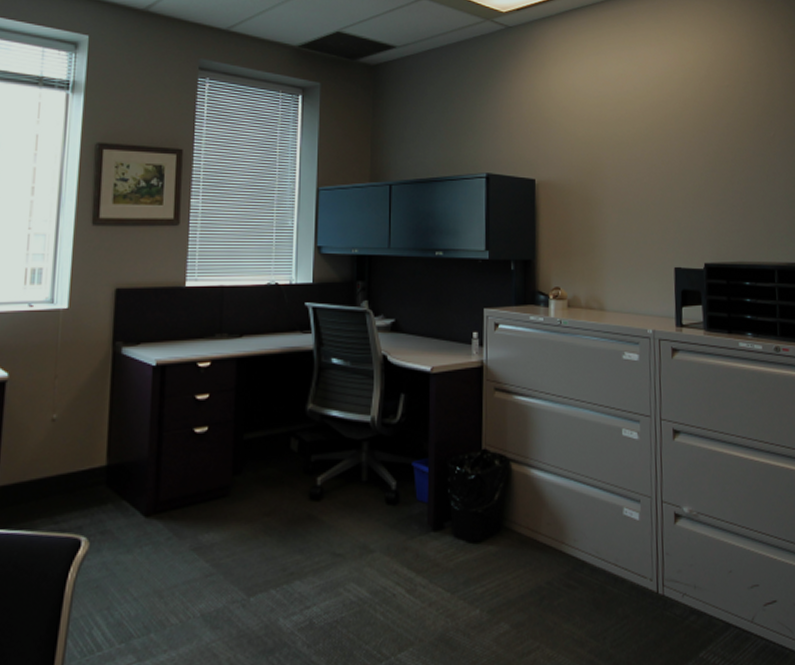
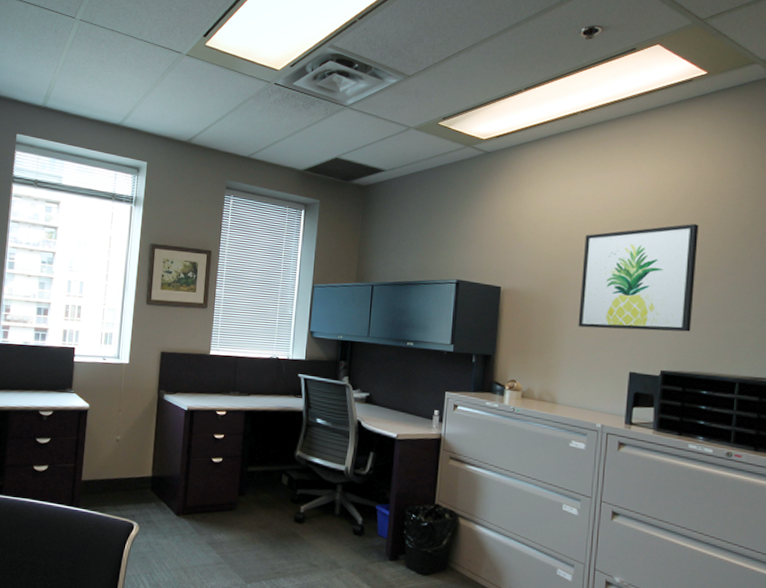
wall art: none [617,103,728,221] -> present [578,224,699,332]

